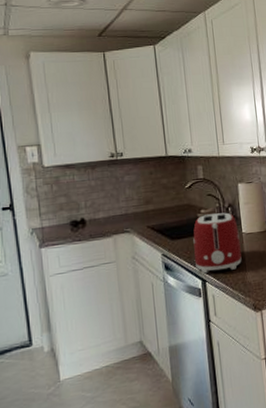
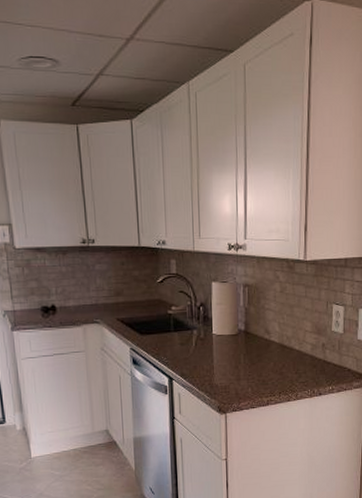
toaster: present [193,212,242,274] -> none [162,311,210,372]

